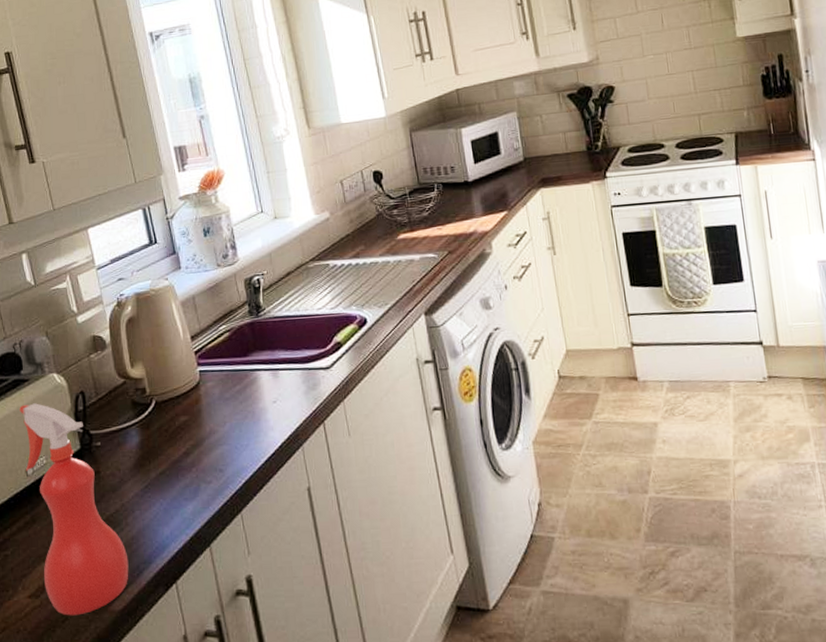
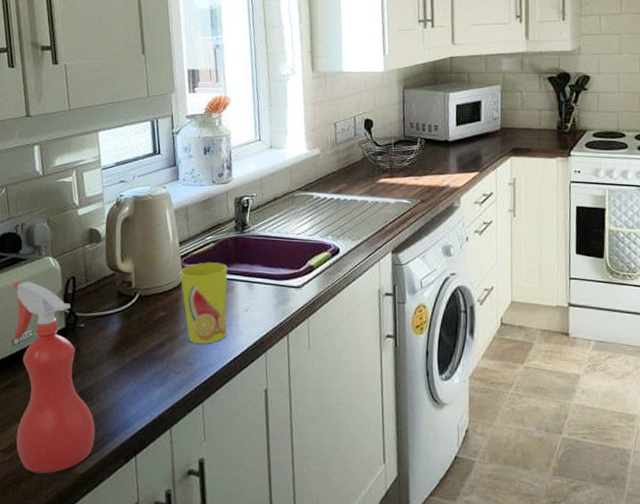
cup: none [195,353,256,447] -> present [179,261,228,345]

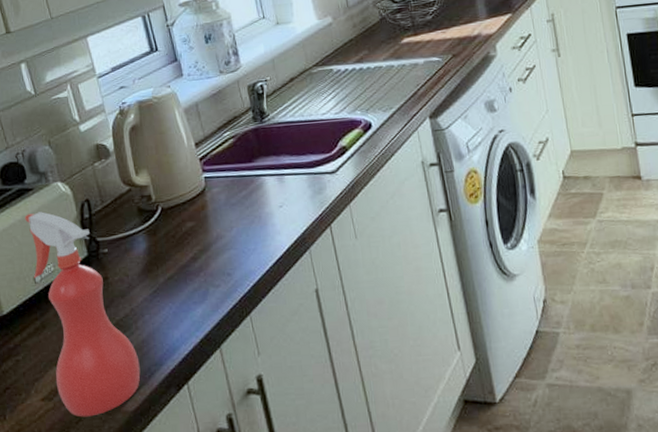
cup: present [179,261,228,345] -> none [201,159,263,251]

